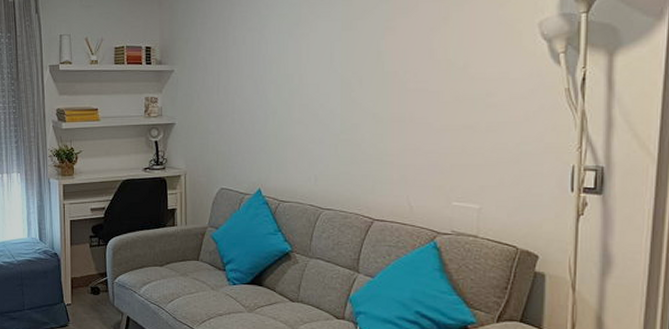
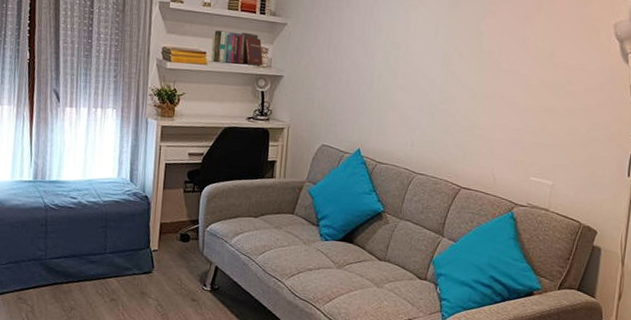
books: none [102,84,154,118] -> present [210,30,263,66]

